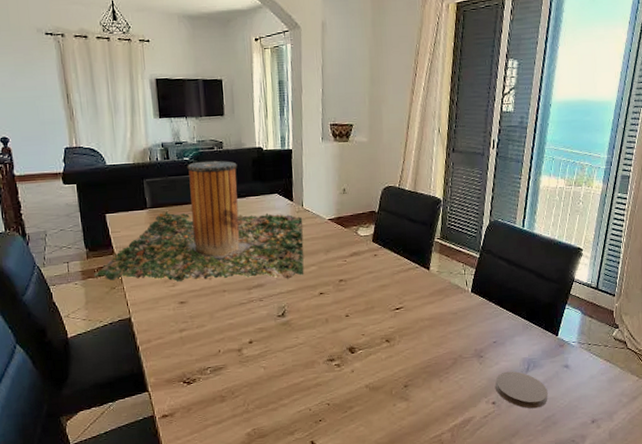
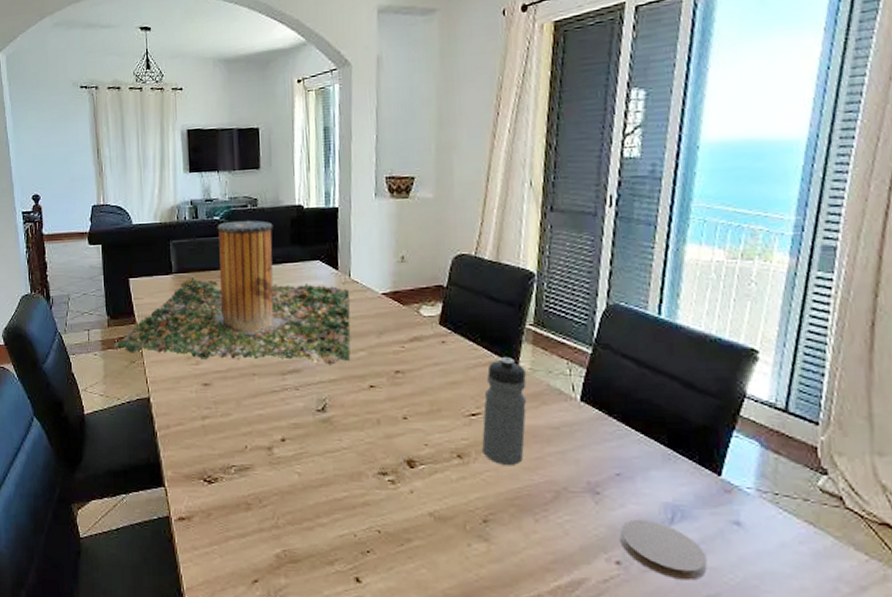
water bottle: none [404,264,435,344] -> present [482,357,527,466]

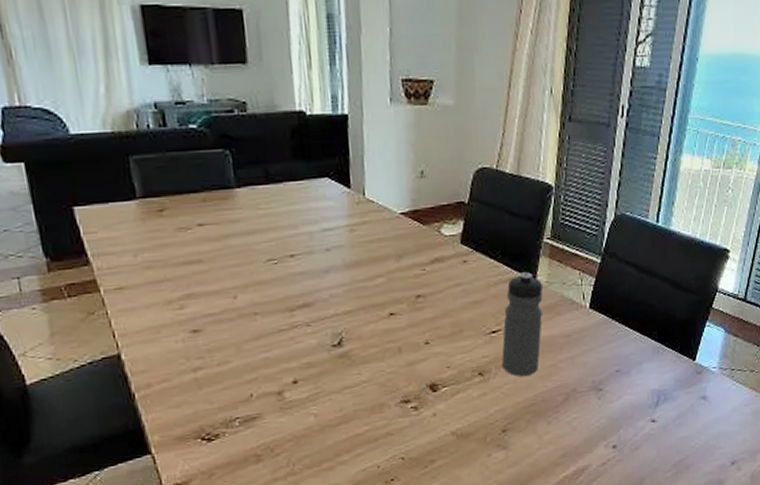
trash can: present [113,220,351,365] -> none [59,129,368,303]
coaster: present [620,519,707,581] -> none [617,406,681,452]

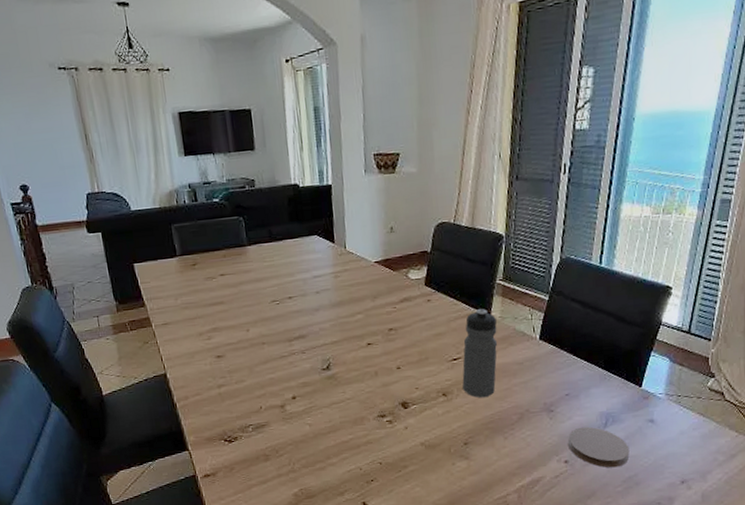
coaster: none [617,406,681,452] -> present [568,426,630,468]

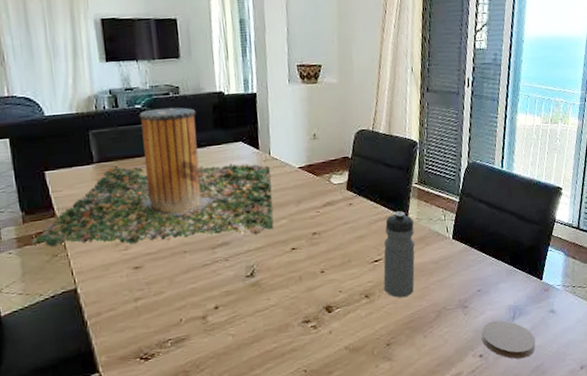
trash can: none [124,200,349,335] -> present [31,107,274,248]

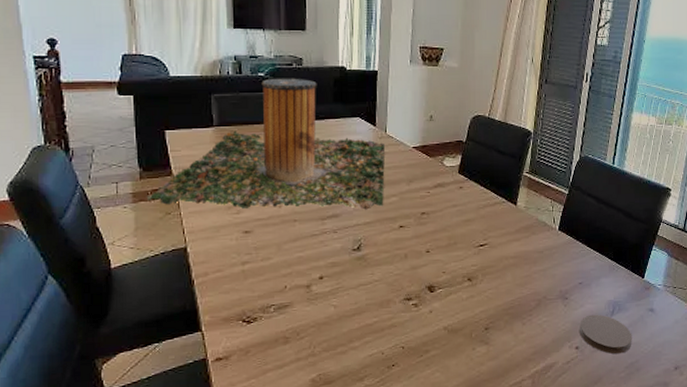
water bottle: present [383,211,415,298] -> none [487,199,521,284]

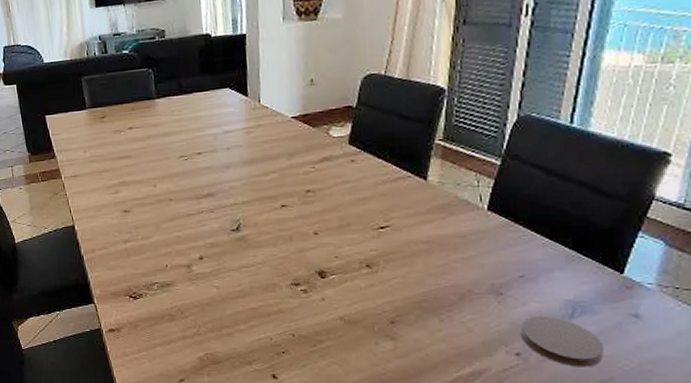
trash can: present [146,78,385,210] -> none [36,52,262,188]

